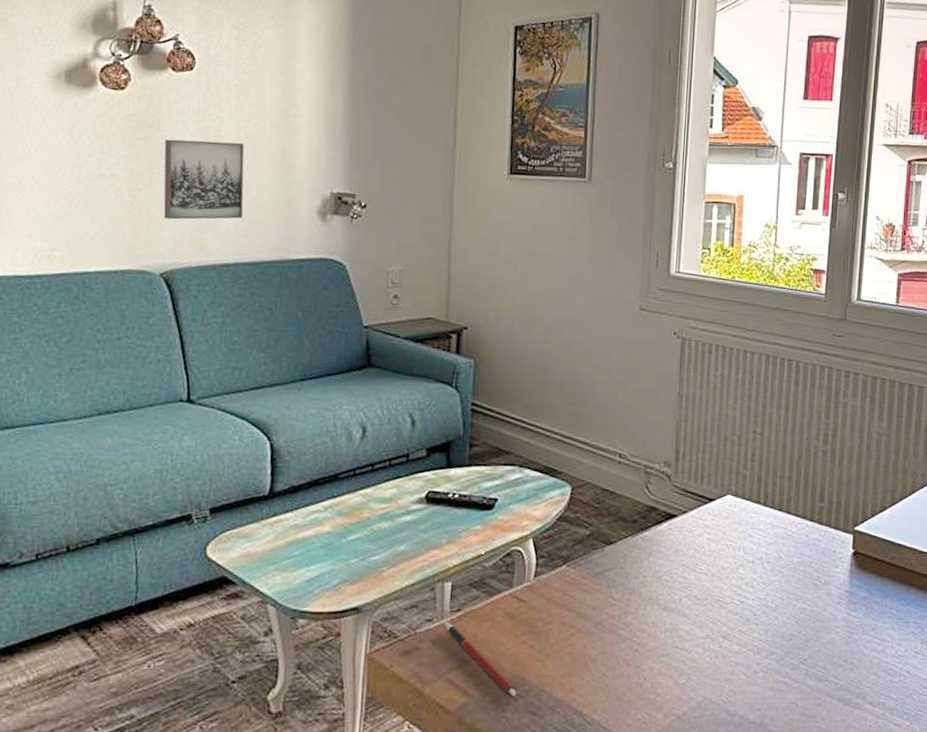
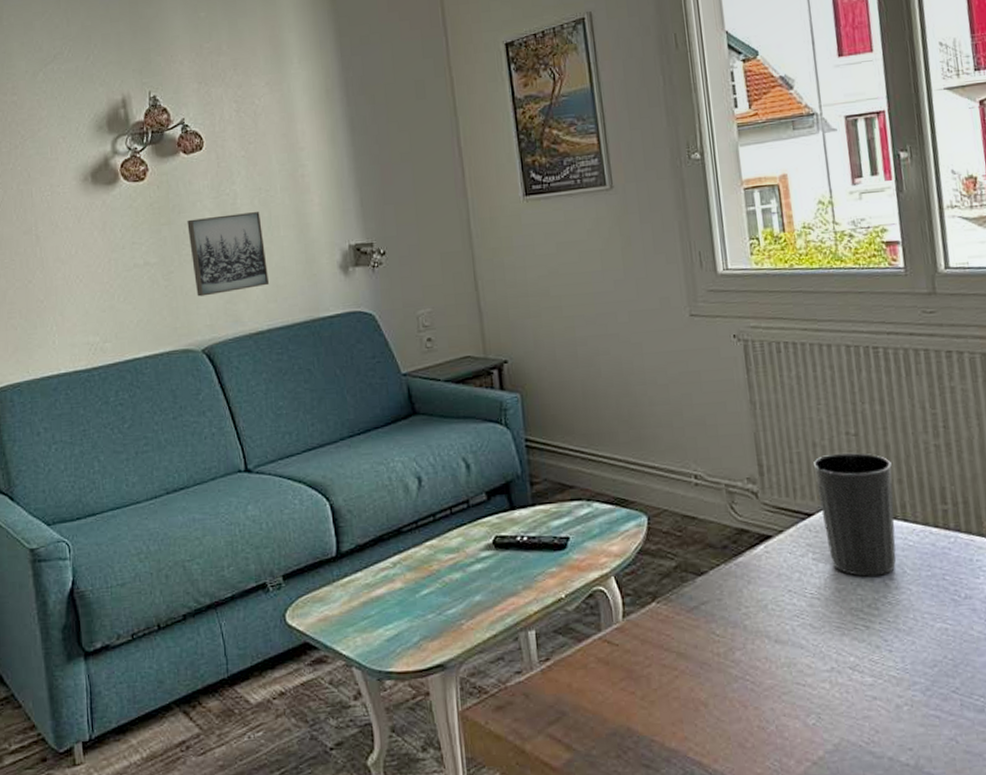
pen: present [444,621,517,696] -> none [534,672,625,748]
cup: none [721,448,786,559] -> present [812,452,897,577]

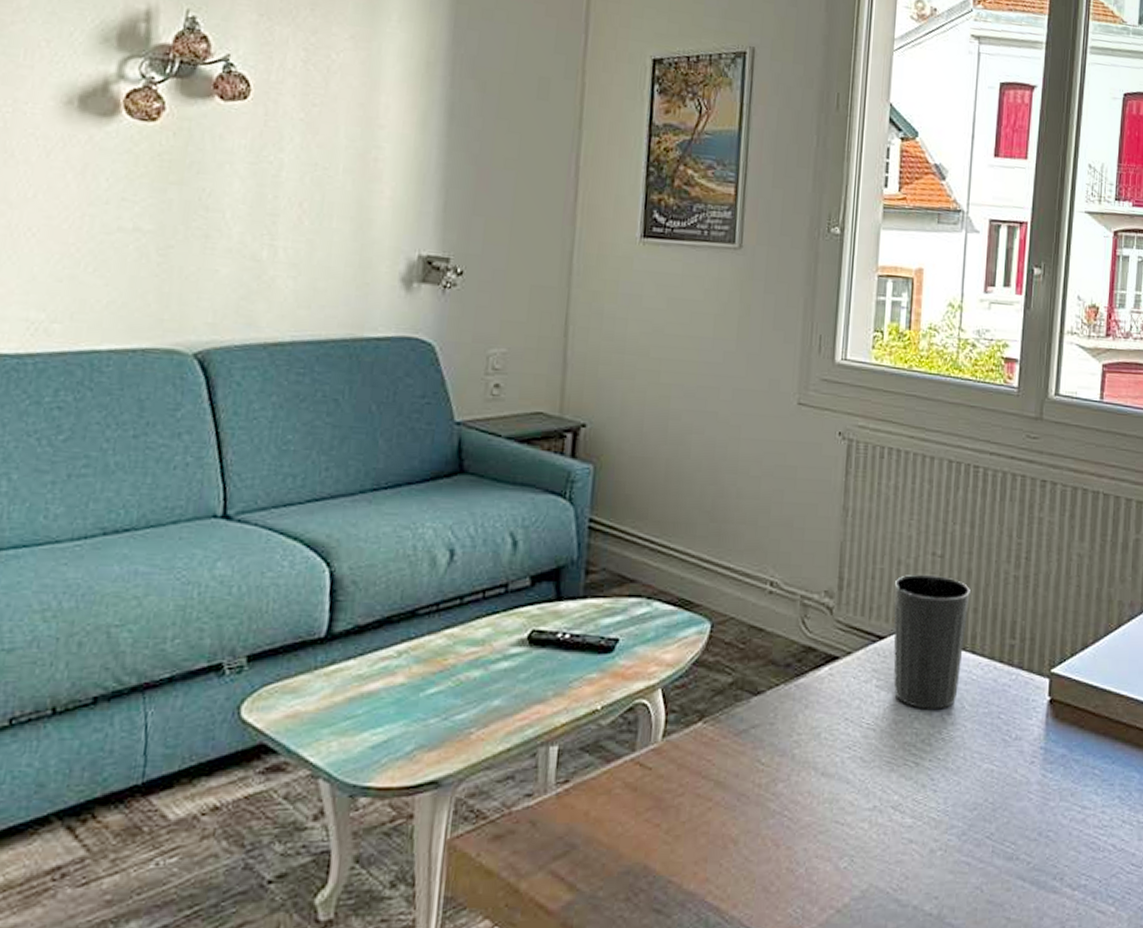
wall art: present [187,211,270,297] -> none [201,184,310,286]

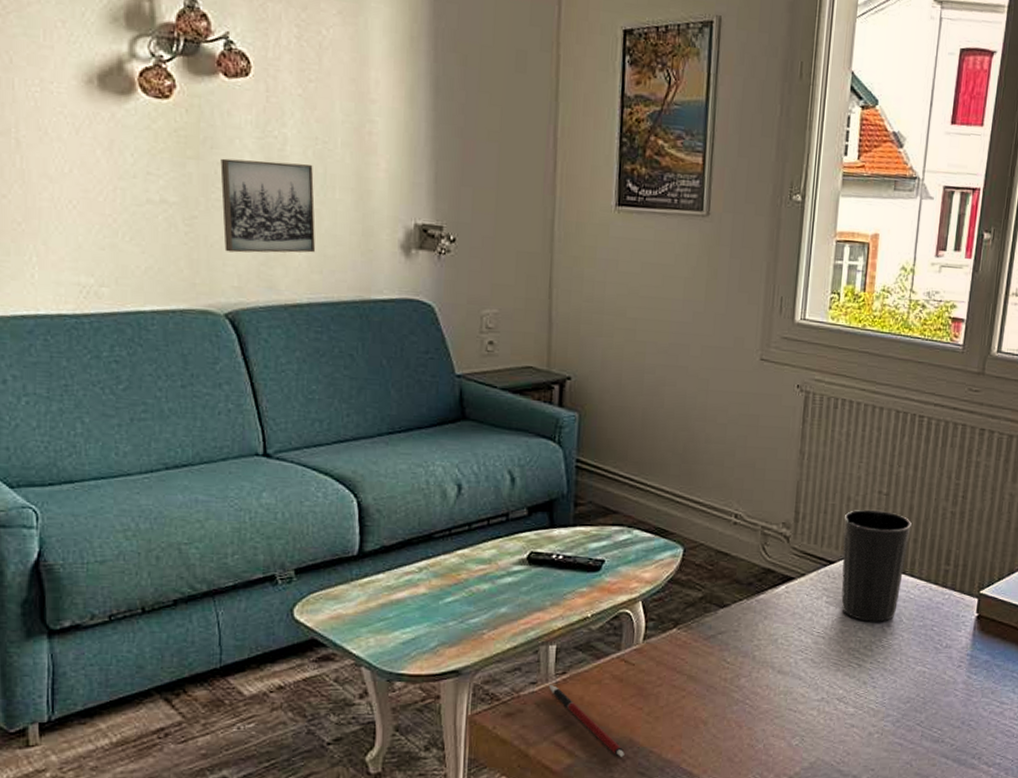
wall art: none [201,184,310,286] -> present [220,158,316,253]
pen: none [547,796,637,890] -> present [548,684,625,757]

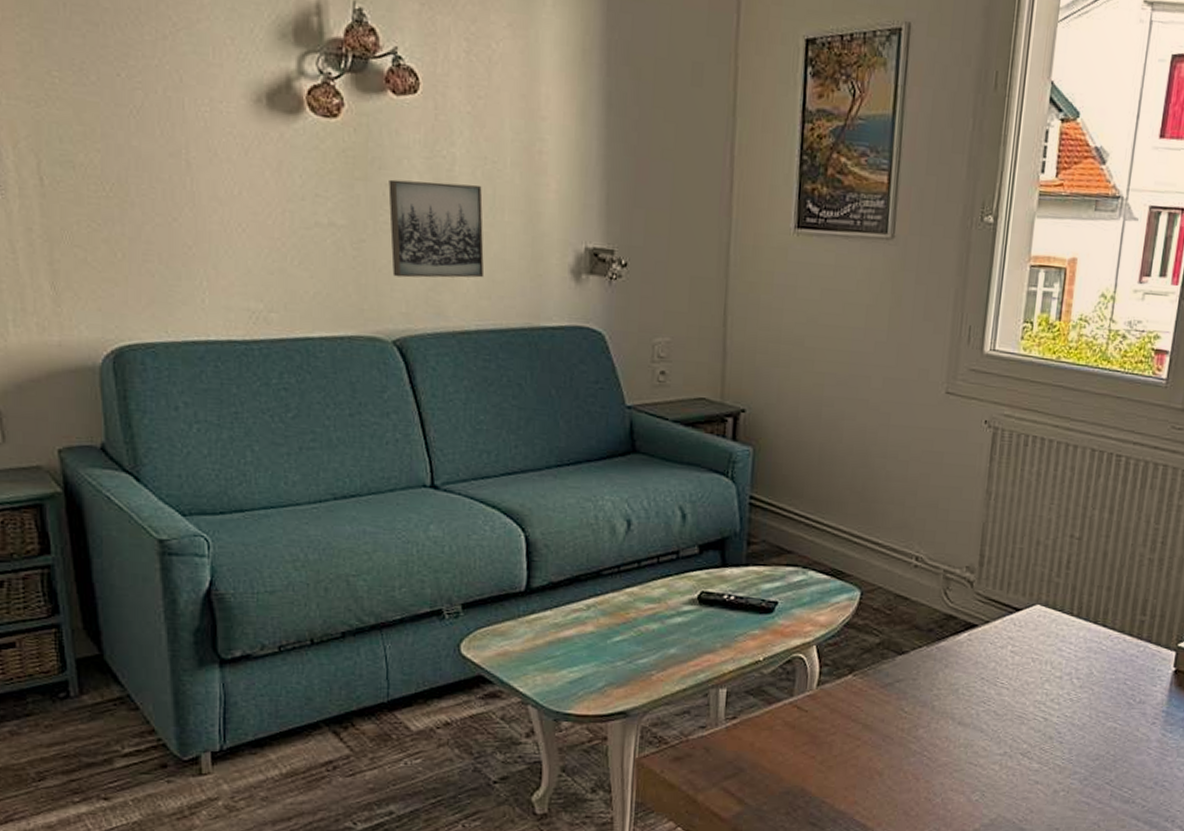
pen: present [548,684,625,757] -> none [718,728,796,806]
cup: present [841,509,912,622] -> none [1027,554,1105,674]

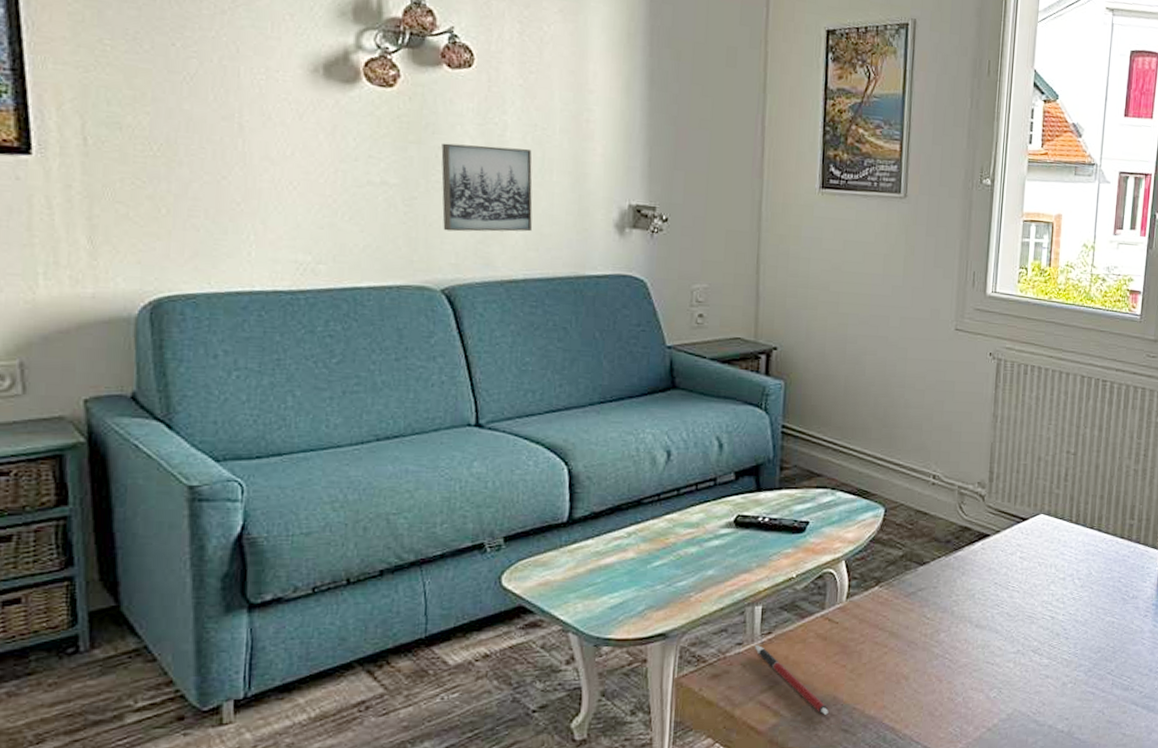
pen: none [718,728,796,806] -> present [754,644,829,715]

